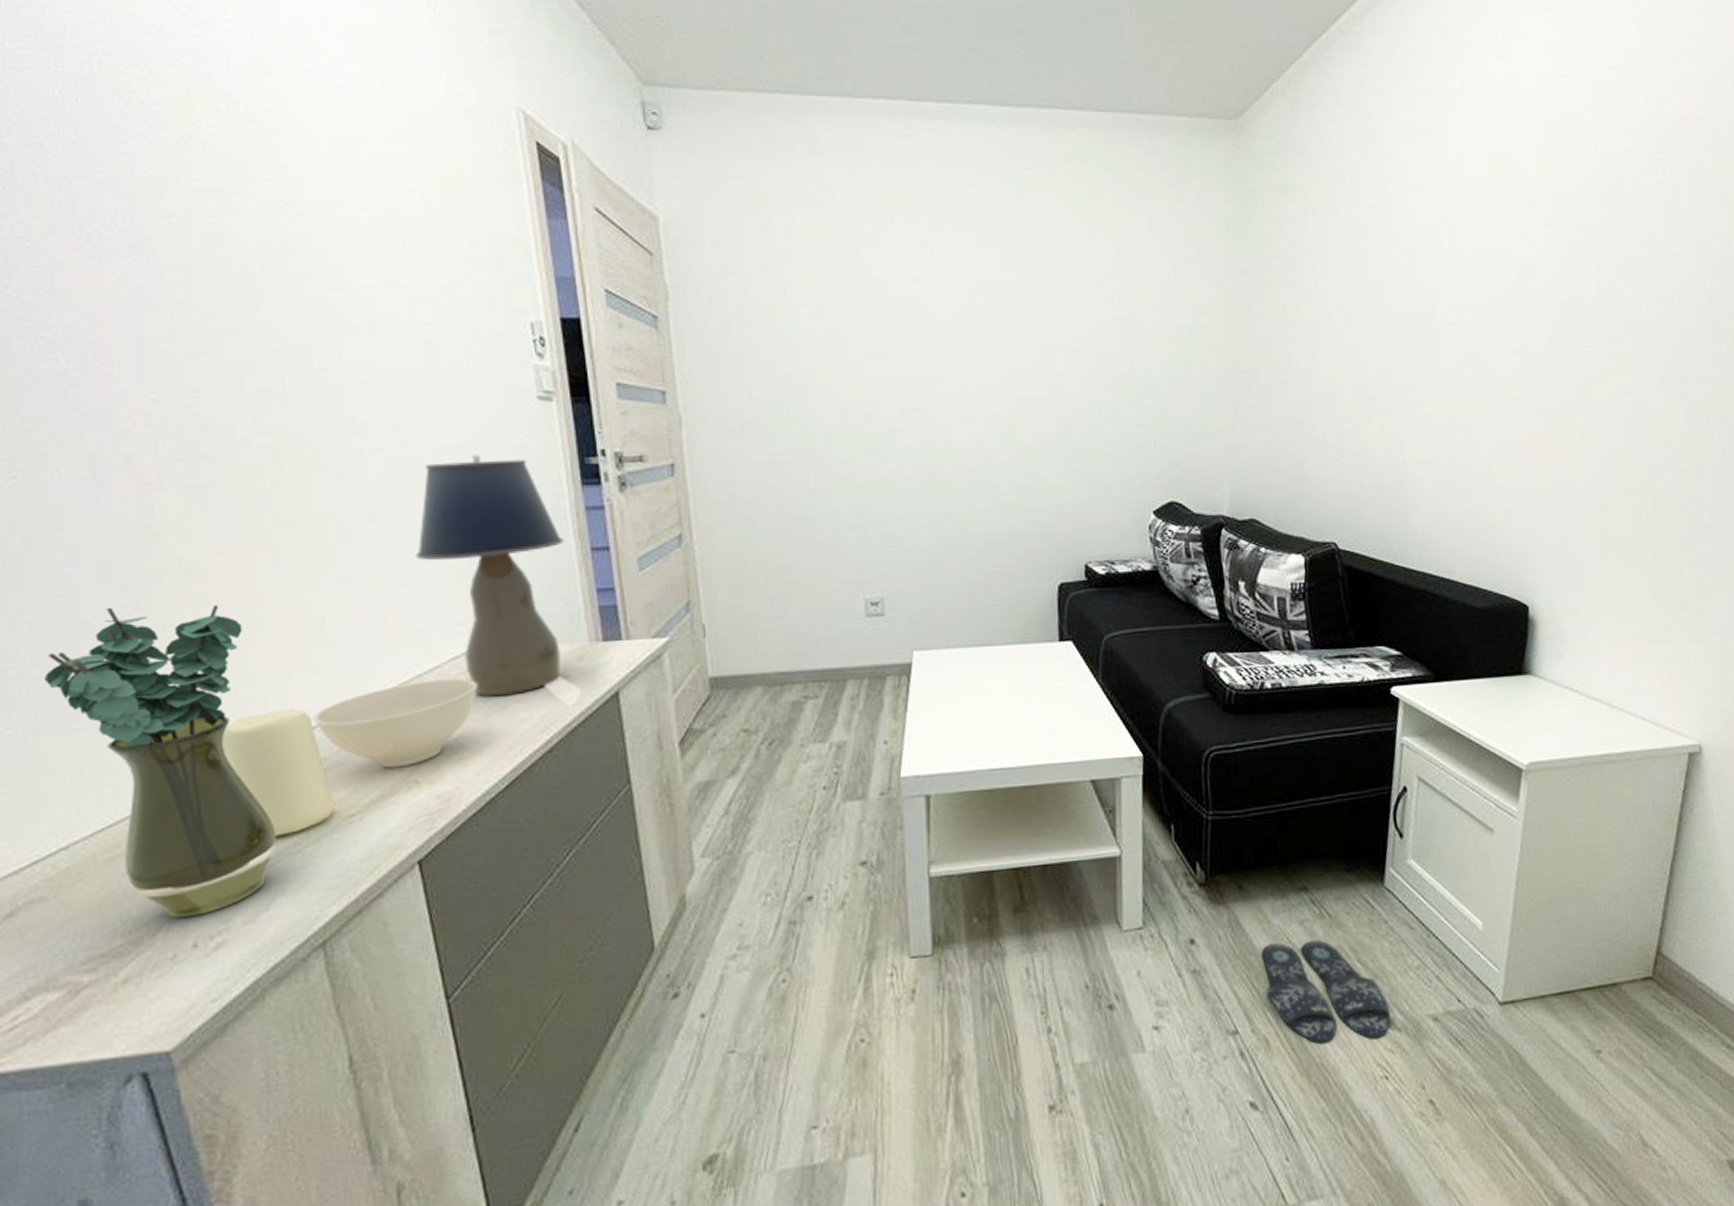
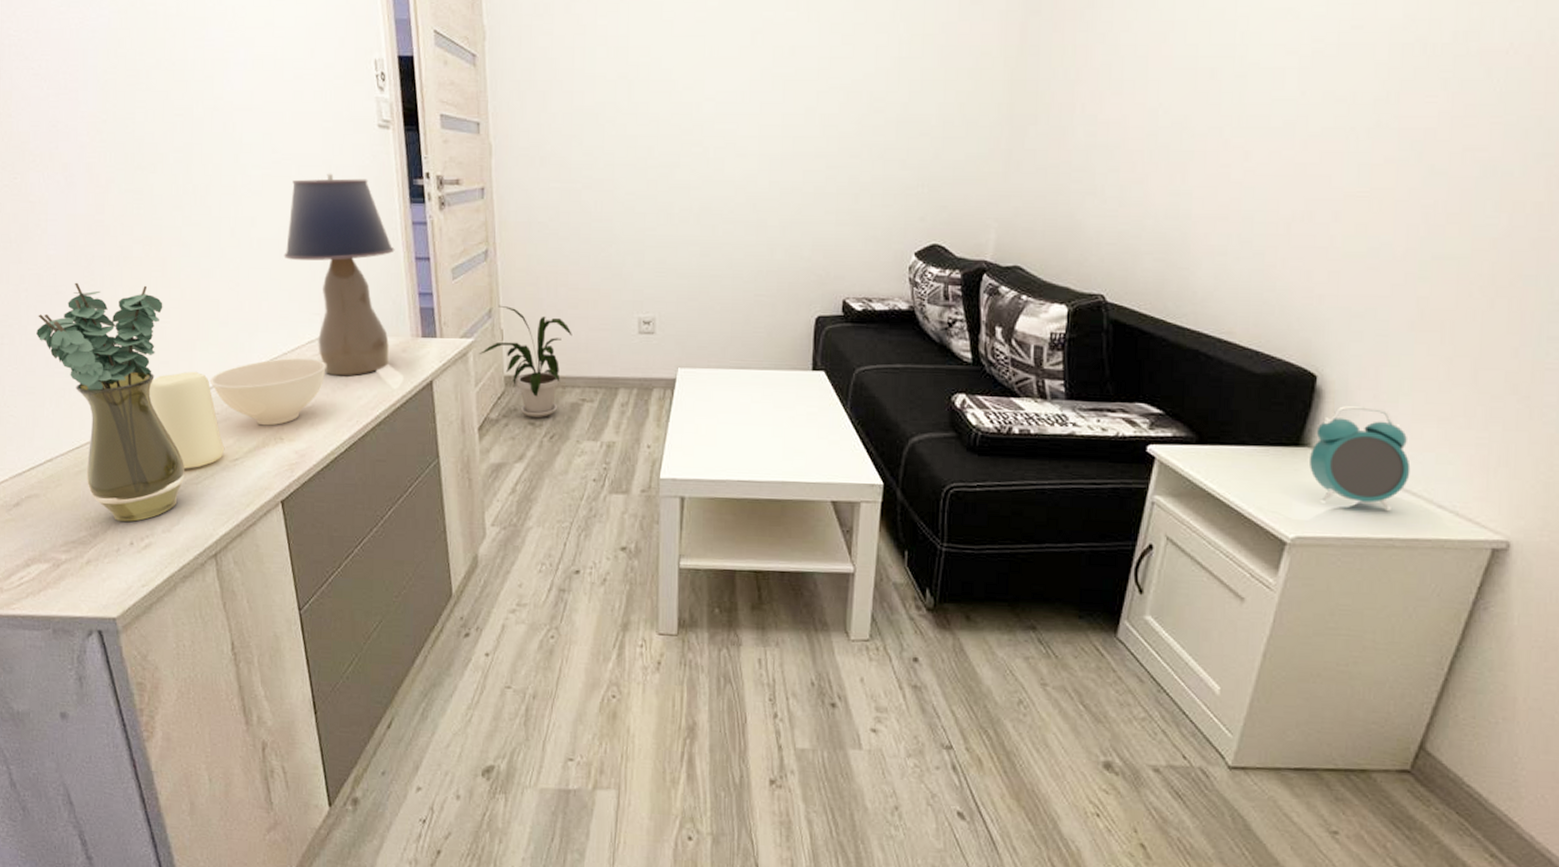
house plant: none [676,596,789,723] -> present [479,305,572,417]
slippers: present [1261,940,1391,1044] -> none [983,674,1110,778]
alarm clock: none [1532,631,1616,728] -> present [1310,406,1411,511]

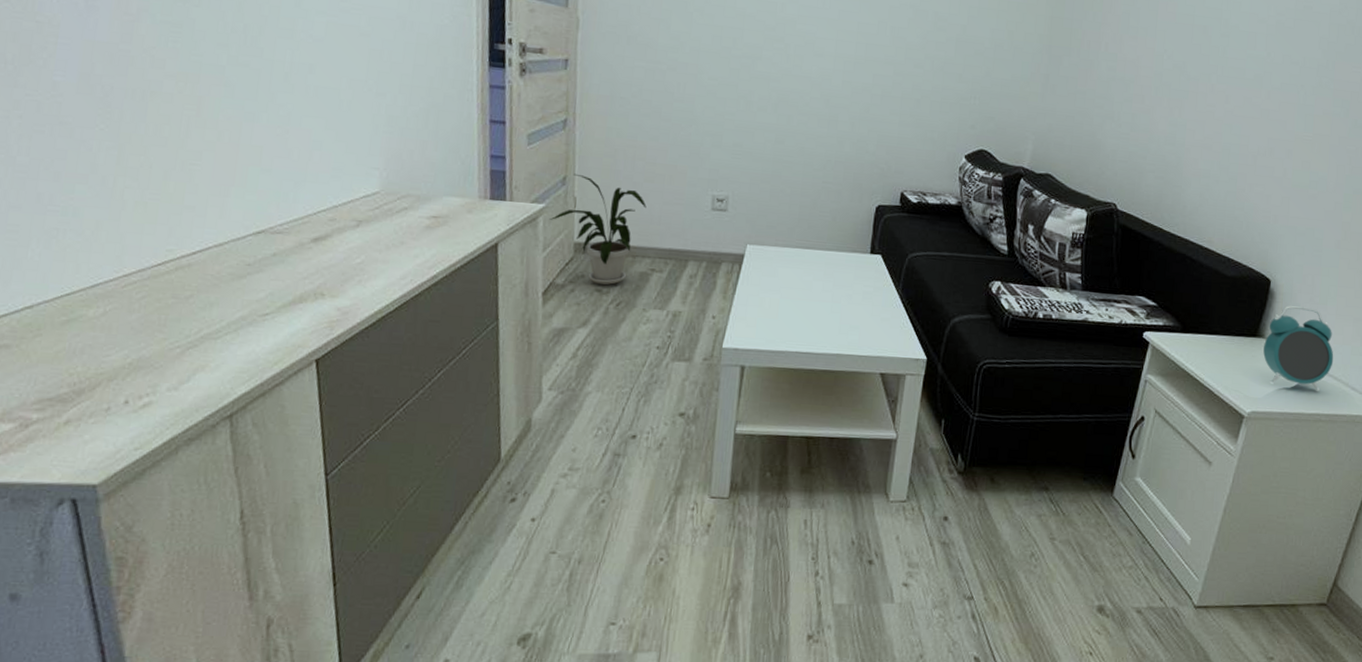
vase: present [36,282,186,523] -> none [28,113,204,379]
candle: present [149,371,225,469] -> none [166,218,254,323]
bowl: present [209,358,326,426] -> none [242,211,382,281]
table lamp: present [283,173,395,376] -> none [343,28,469,234]

